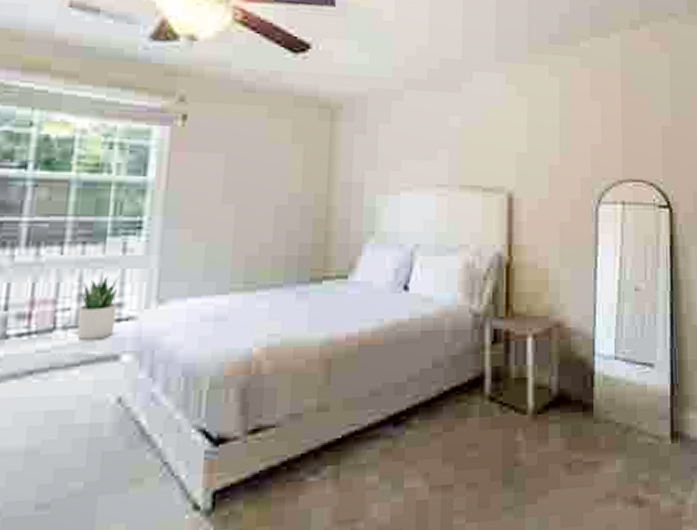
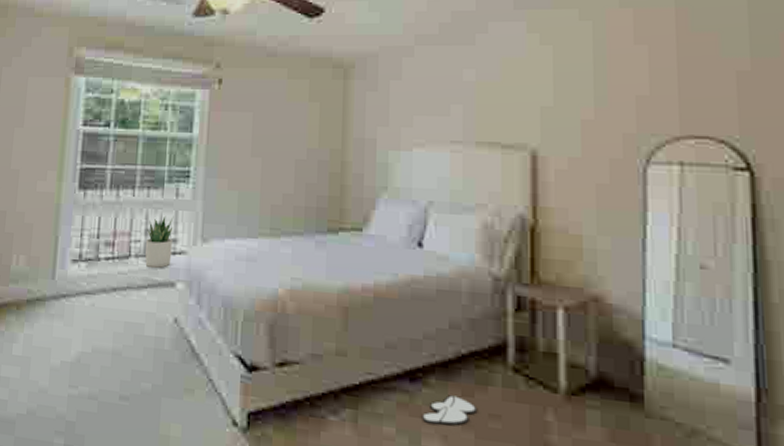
slippers: none [405,432,456,464] -> present [422,395,476,426]

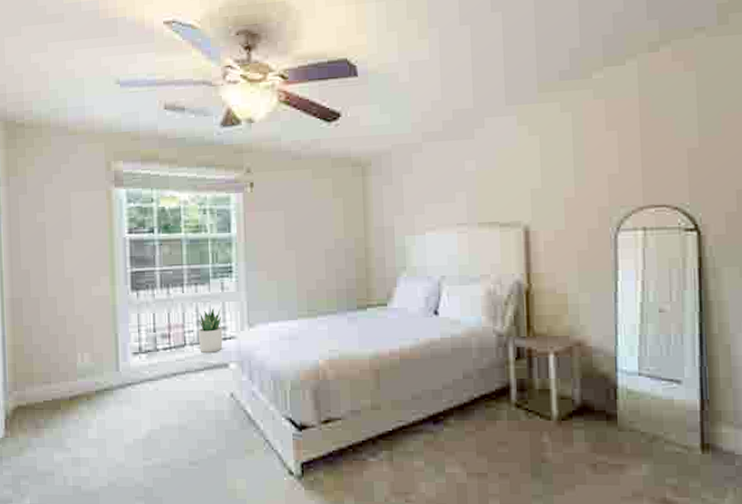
slippers: present [422,395,476,426] -> none [444,431,488,454]

